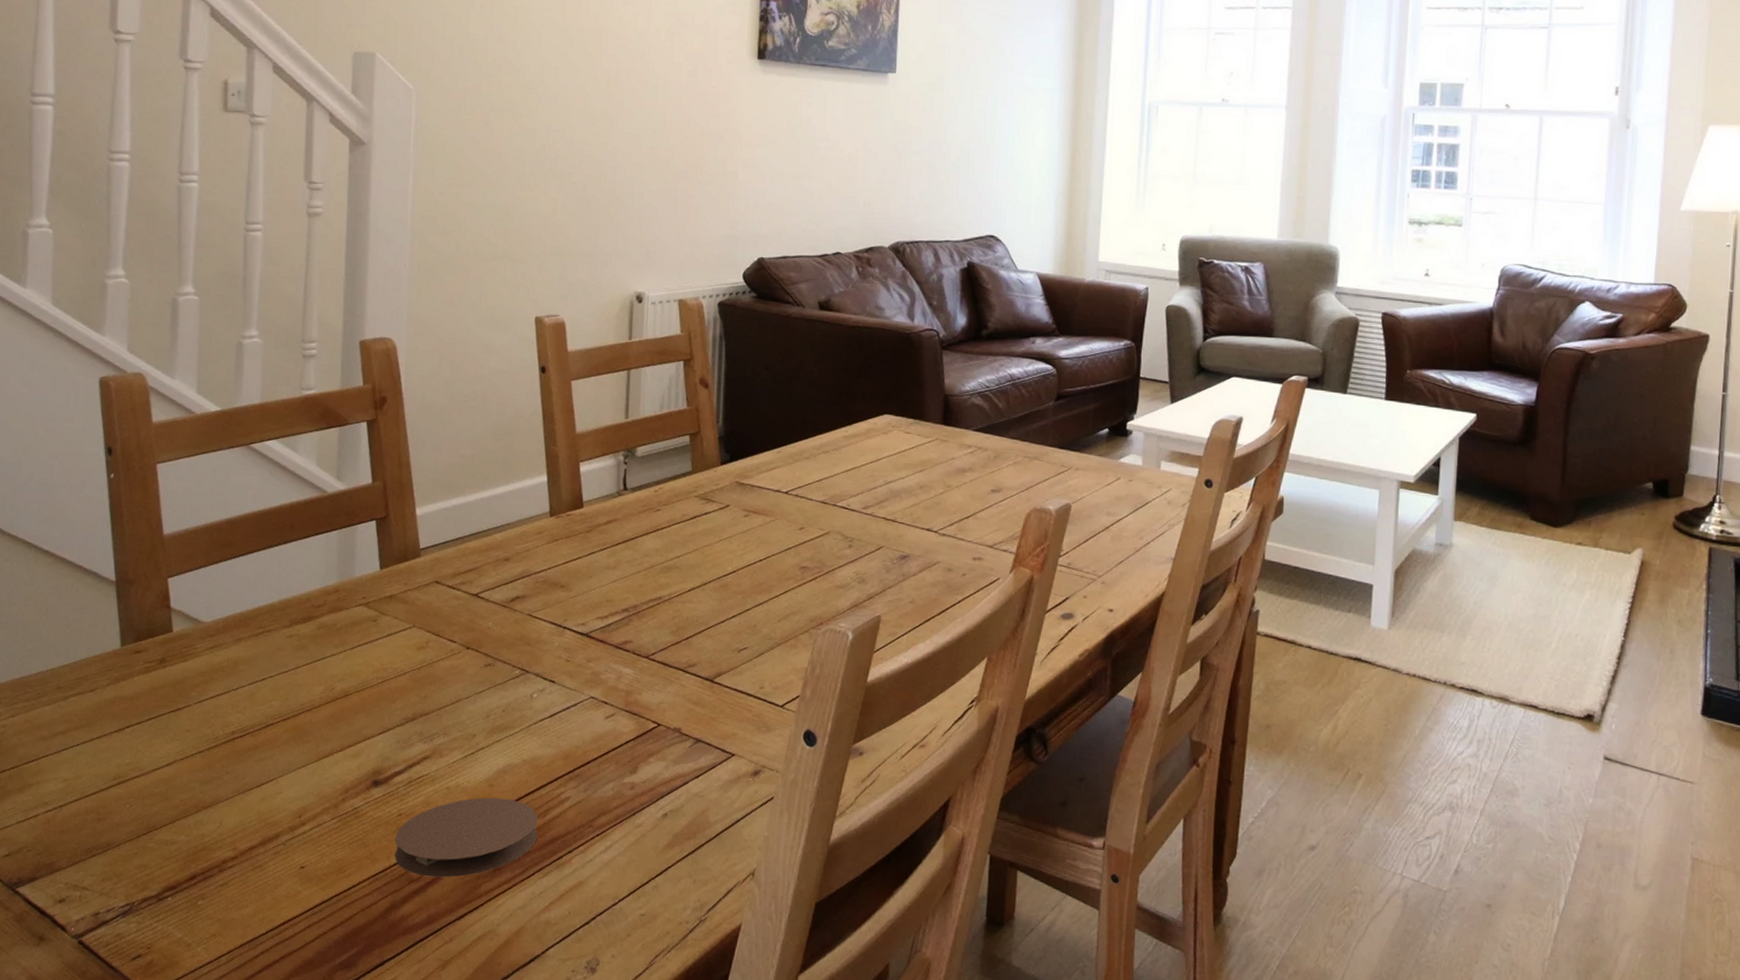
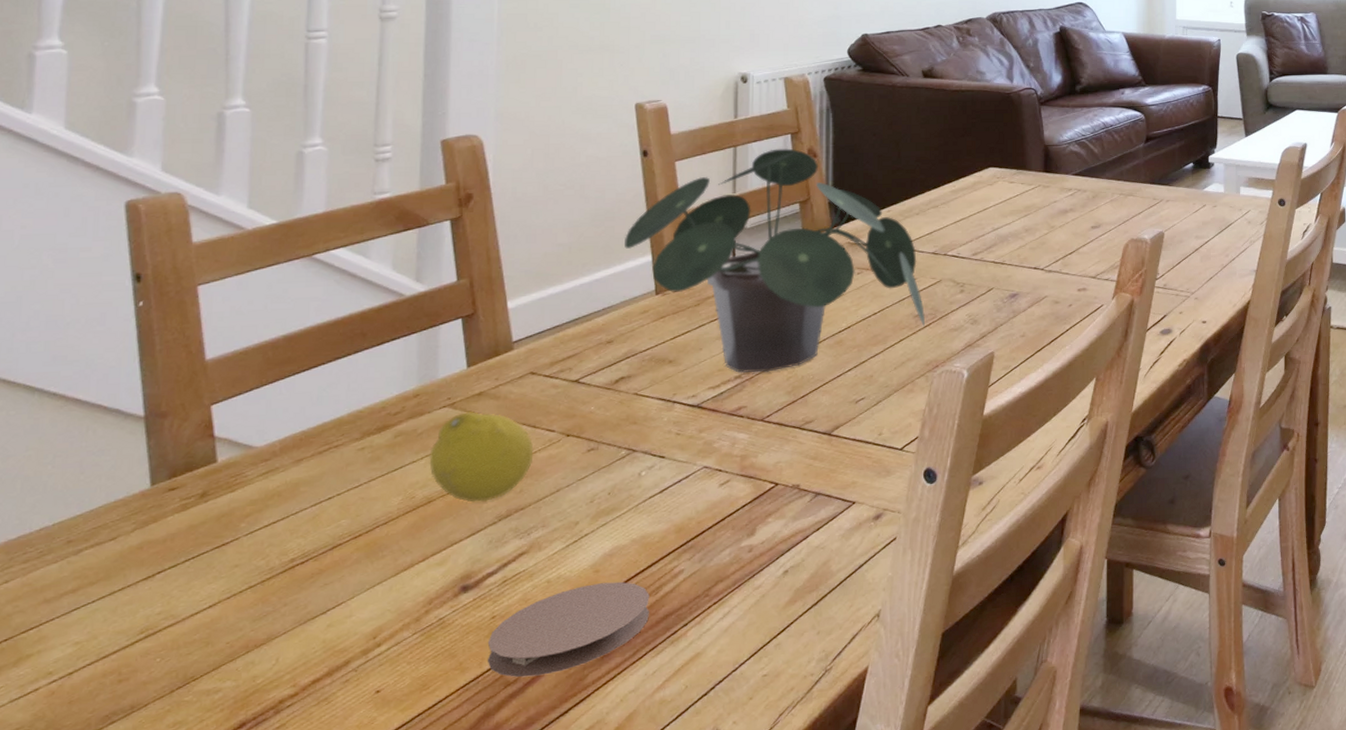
fruit: none [347,613,437,702] -> present [429,412,534,503]
potted plant: none [522,375,811,609] -> present [625,148,925,374]

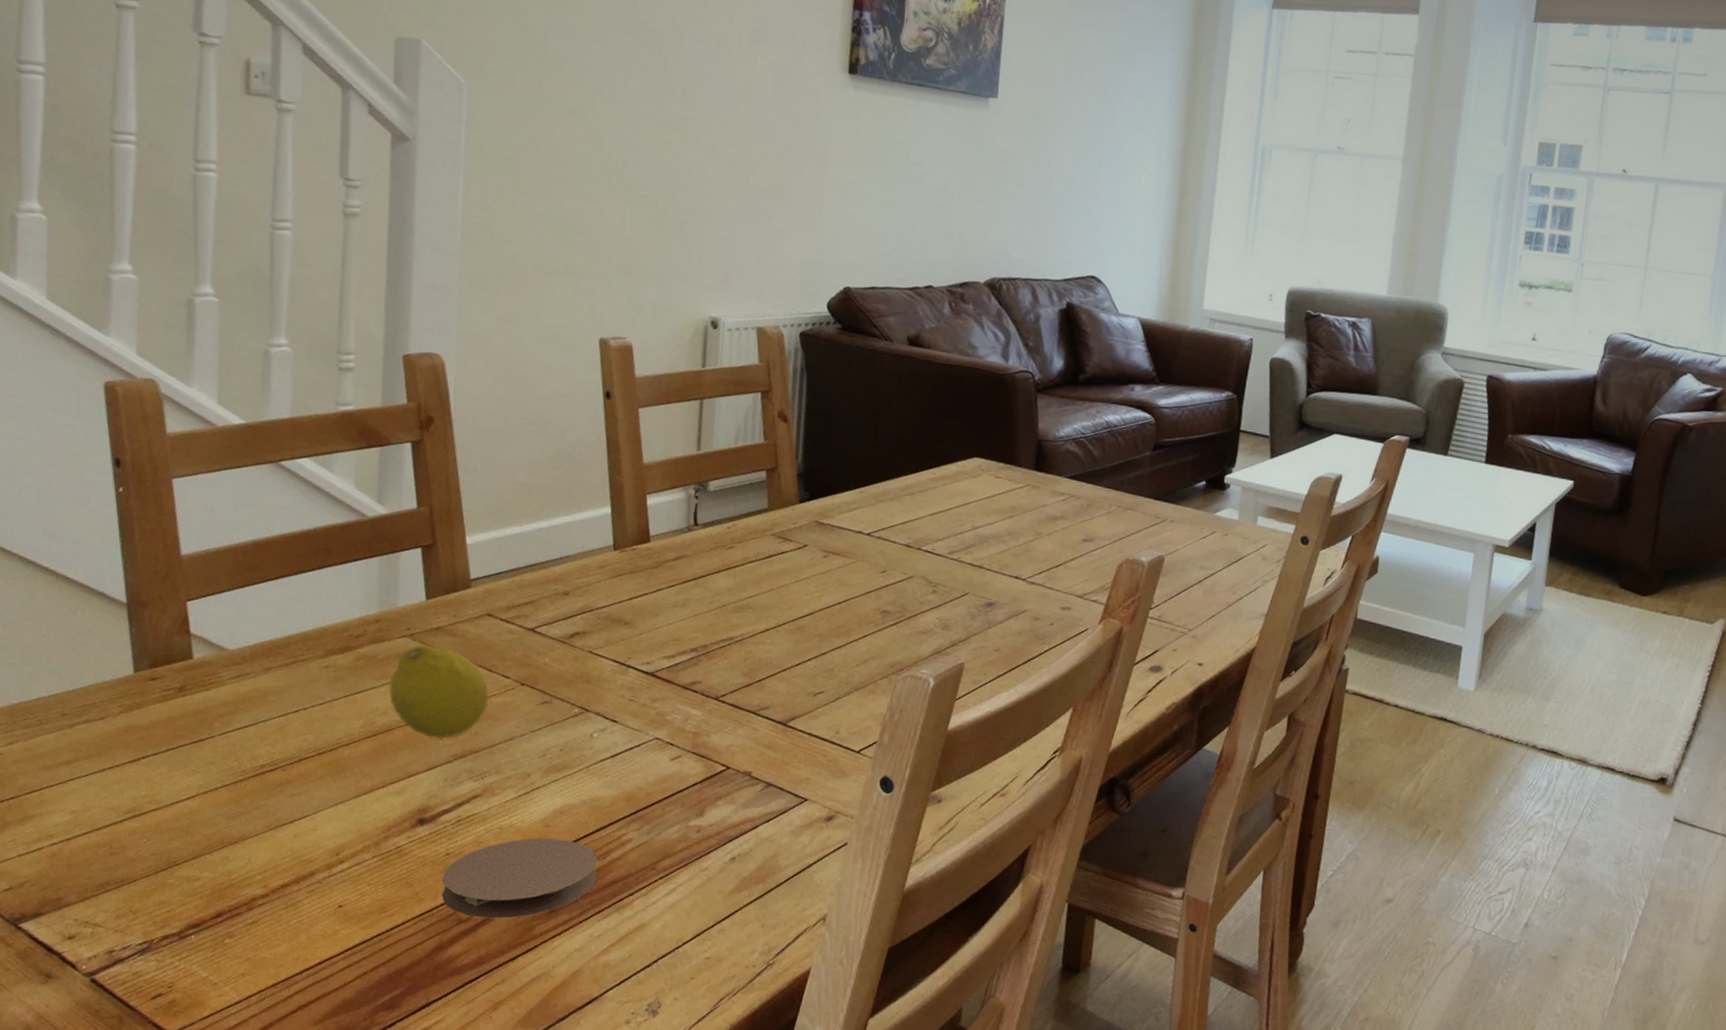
potted plant: present [625,148,925,374] -> none [584,407,893,649]

